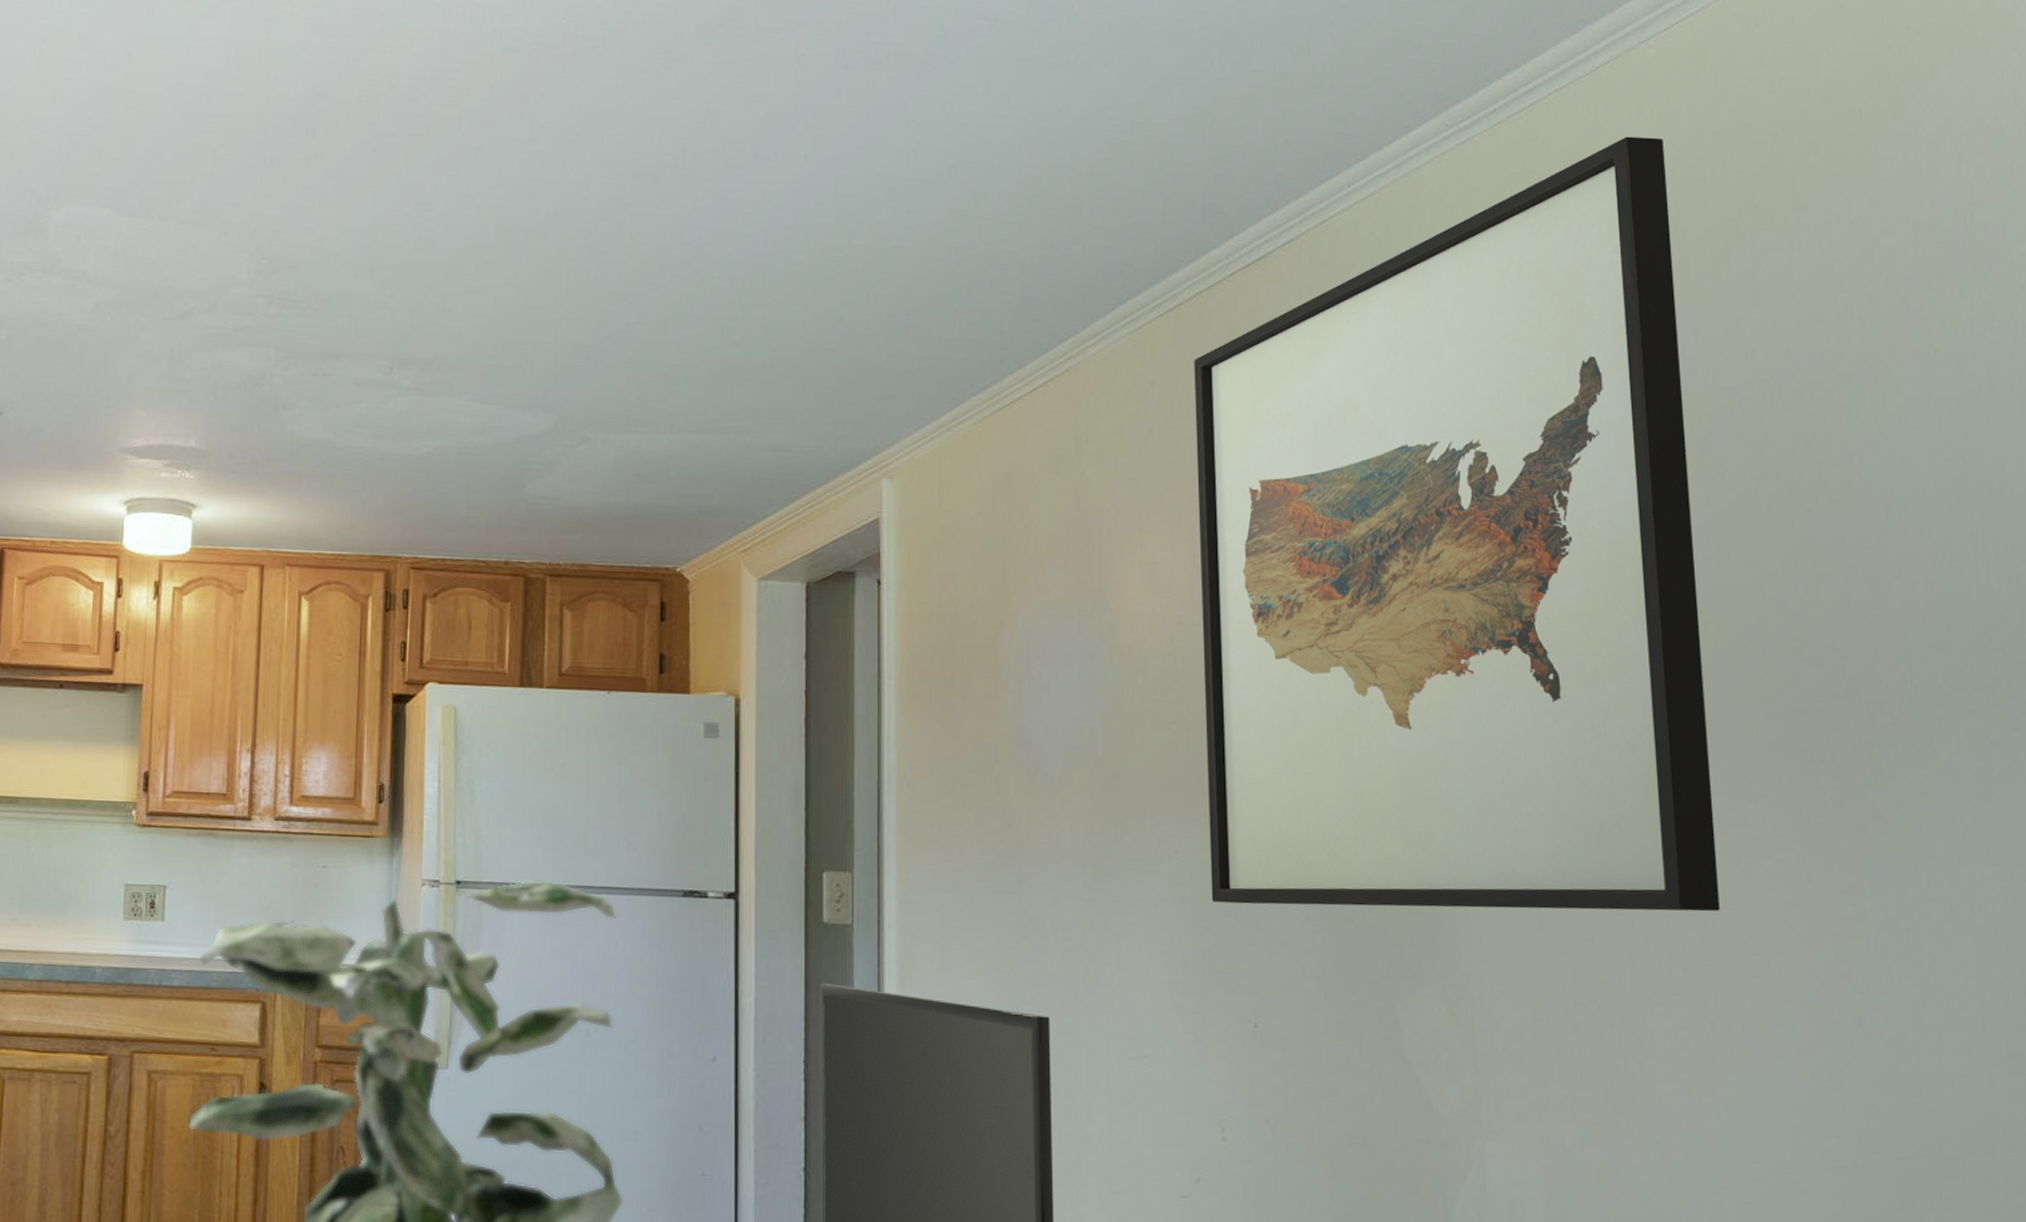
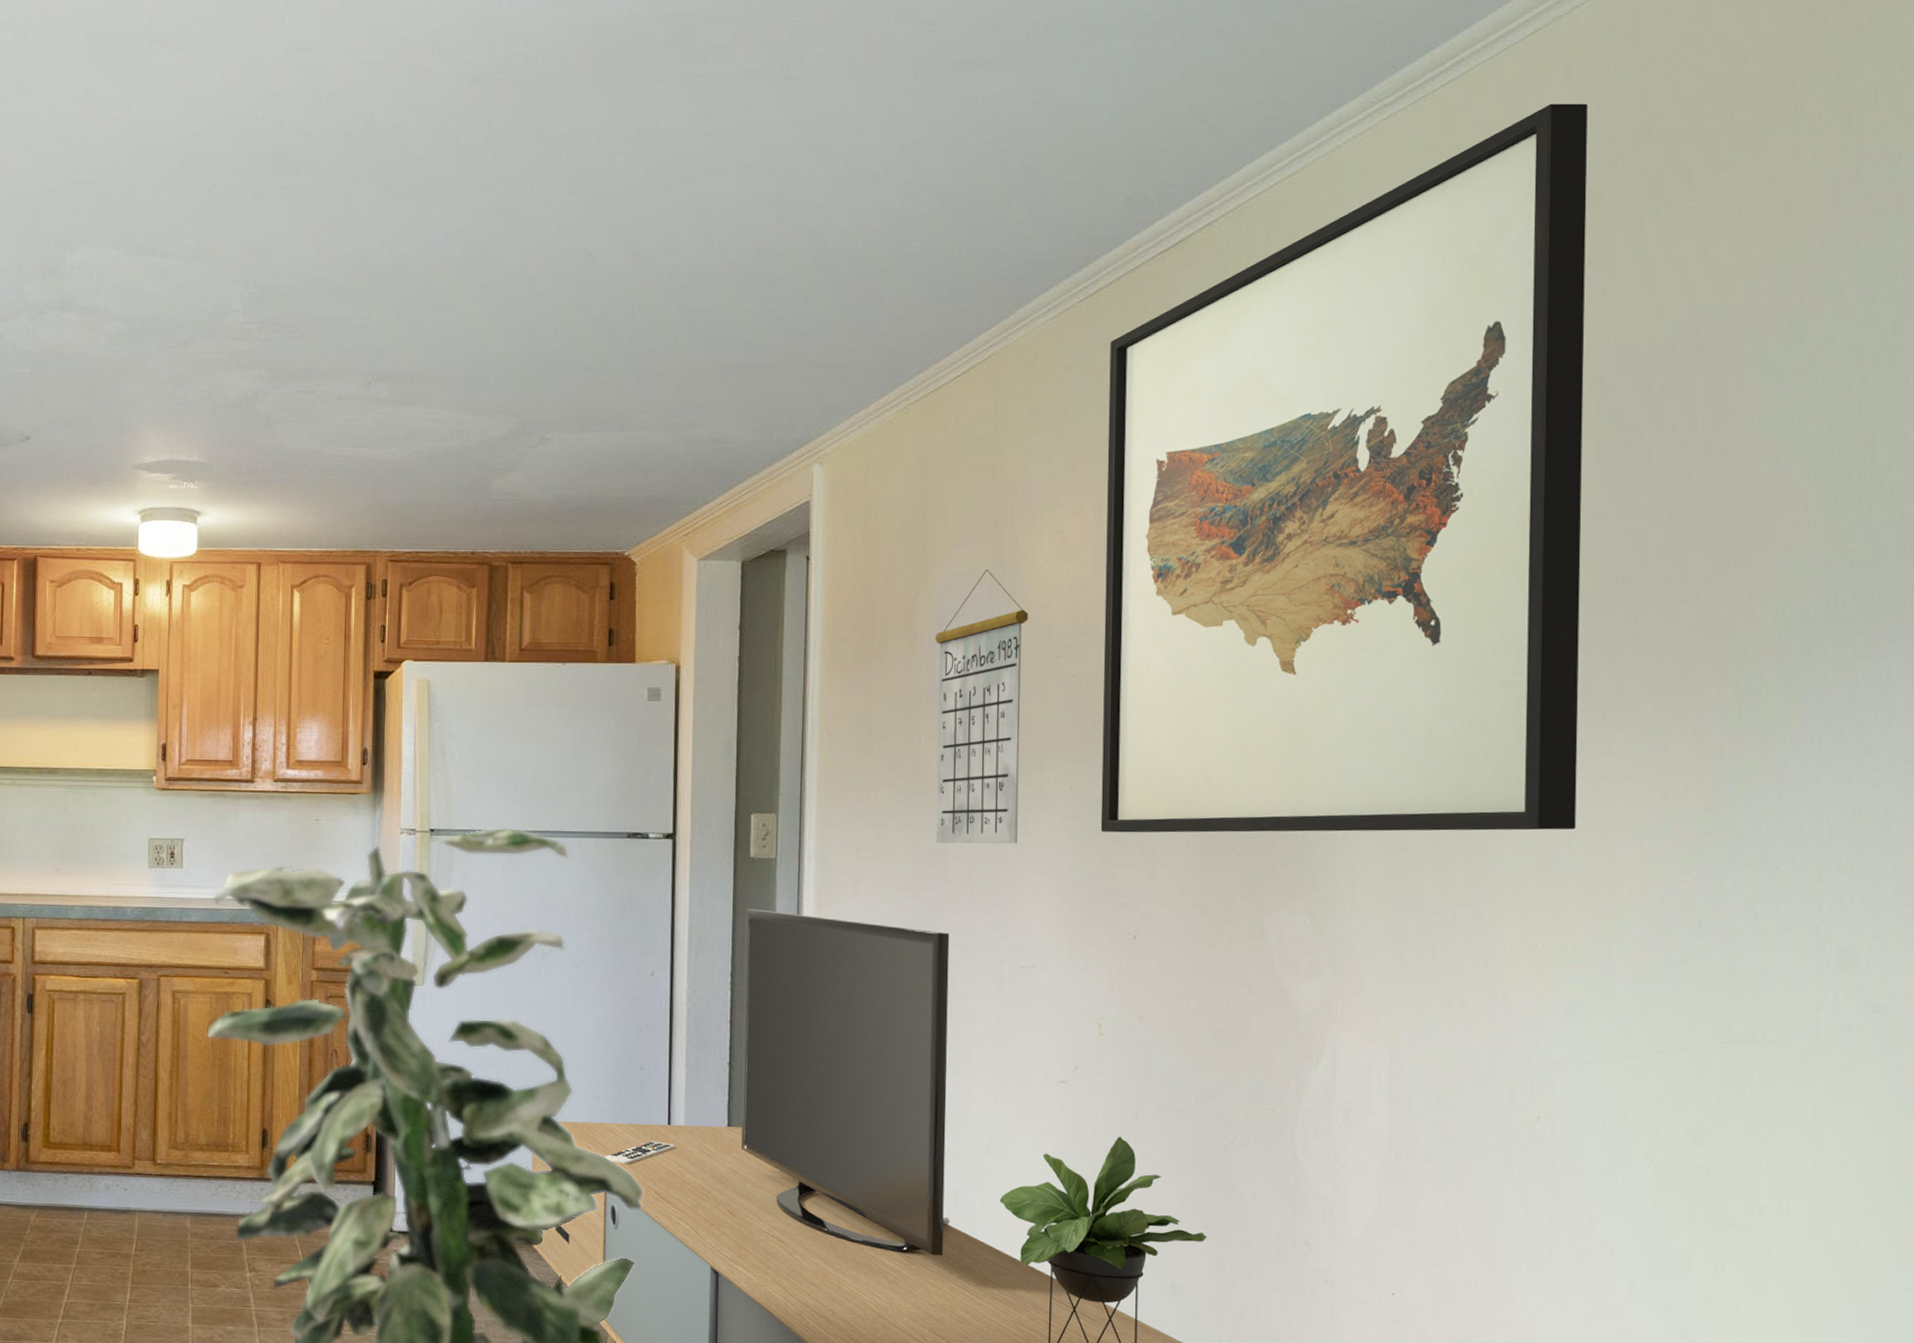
calendar: none [1020,601,1121,914] -> present [934,570,1028,844]

